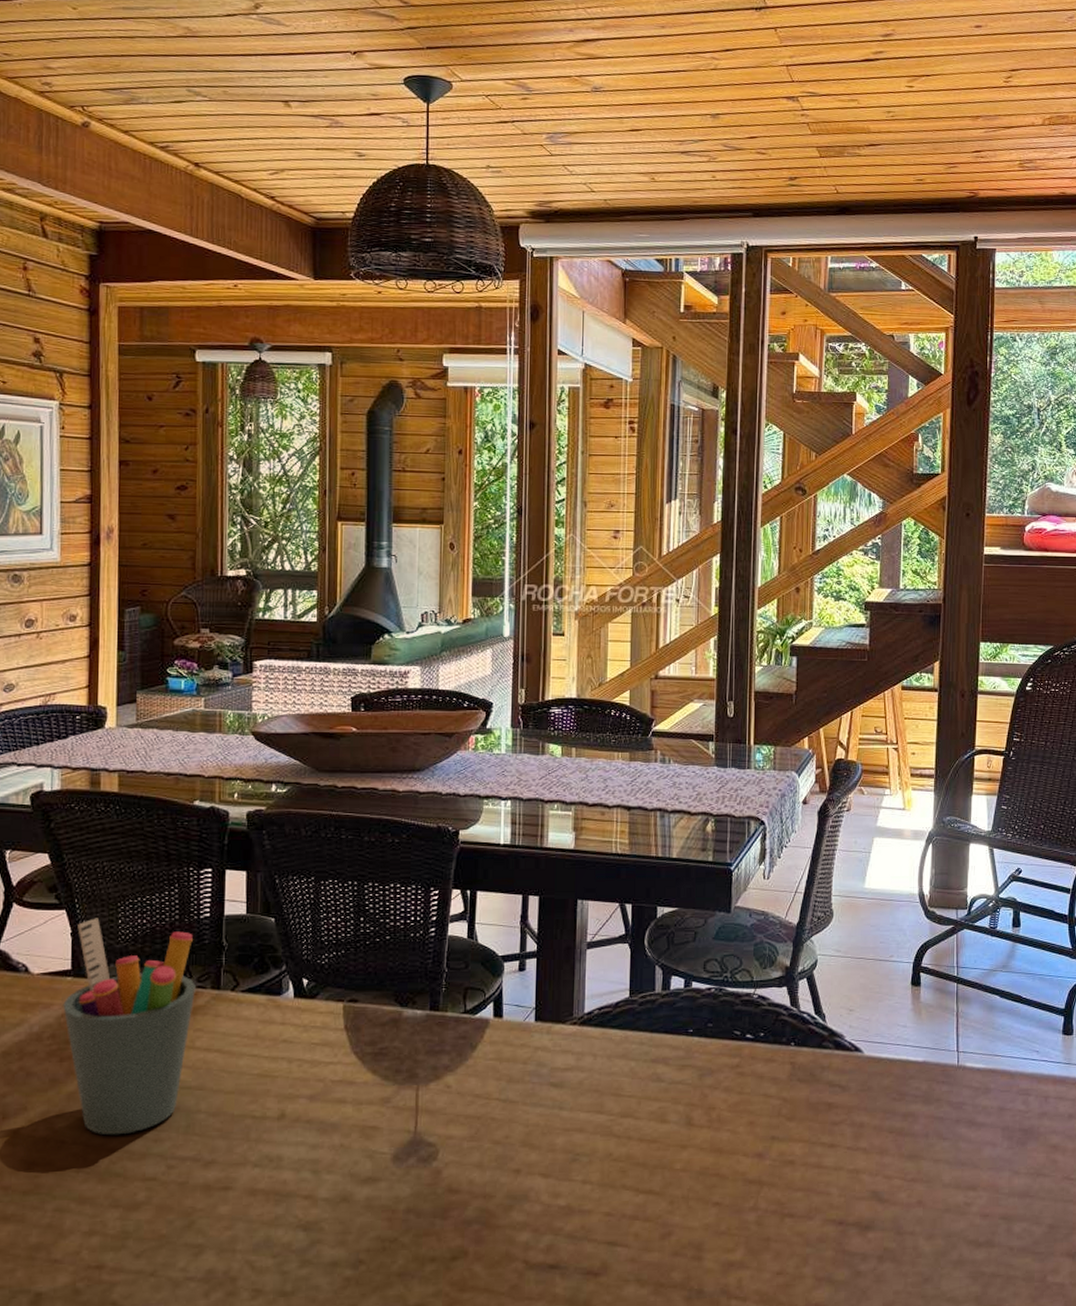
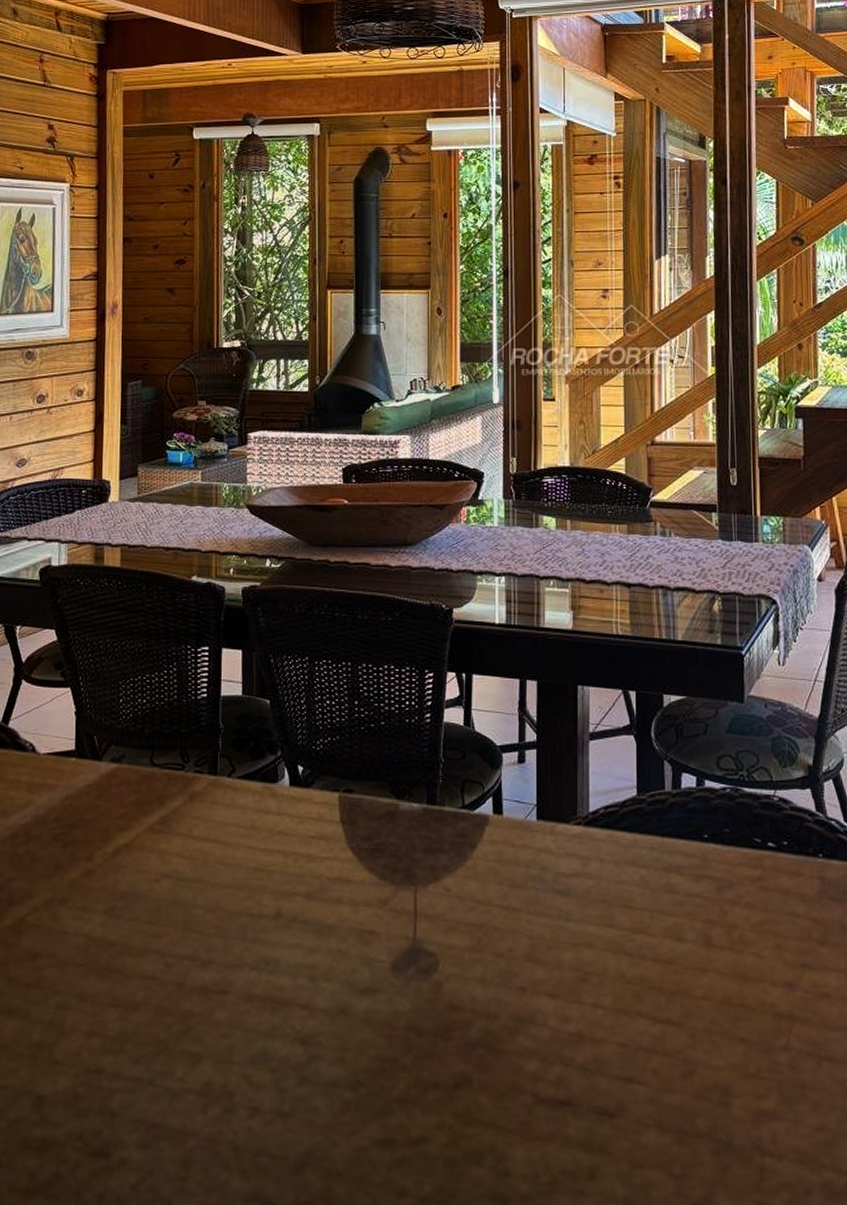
pen holder: present [63,918,196,1135] -> none [67,696,193,928]

